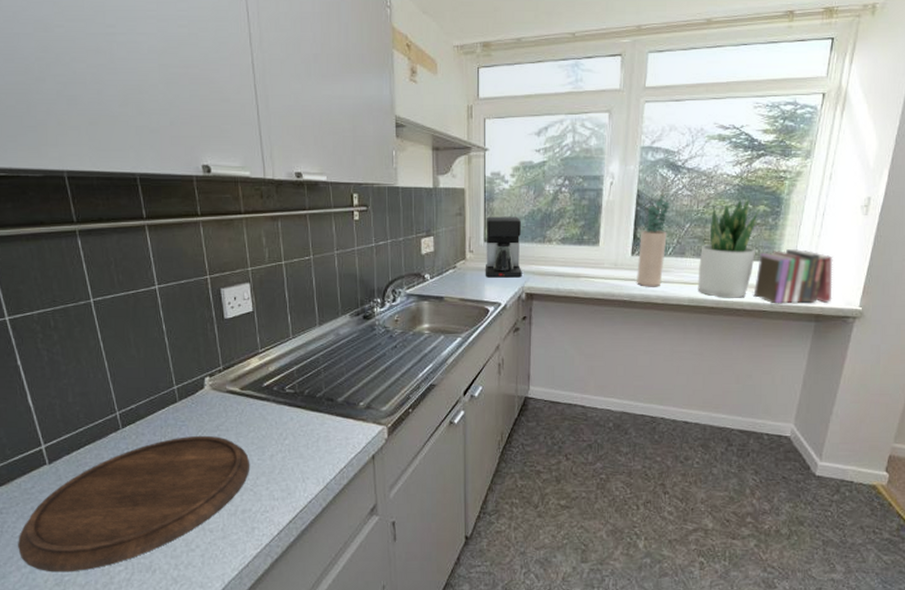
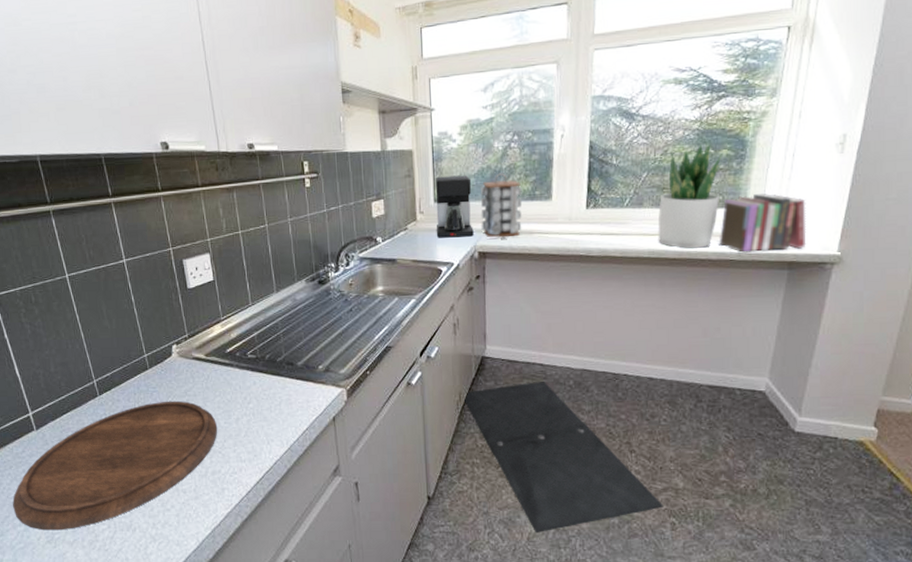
door mat: none [504,423,693,572] -> present [462,382,664,532]
spice rack: none [530,216,571,281] -> present [480,173,522,239]
vase: present [637,192,670,287] -> none [592,141,625,241]

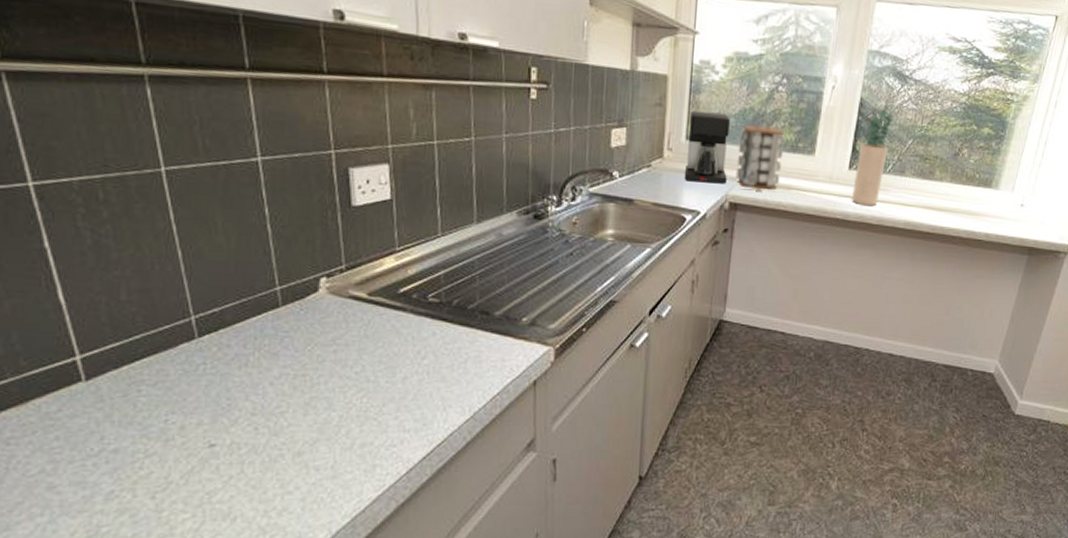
cutting board: present [13,400,218,531] -> none [32,350,375,522]
door mat: present [462,382,664,532] -> none [692,352,888,516]
vase: none [592,141,625,241] -> present [852,103,894,207]
planter: present [657,144,724,249] -> none [915,119,985,225]
books: present [720,194,807,251] -> none [971,177,1051,236]

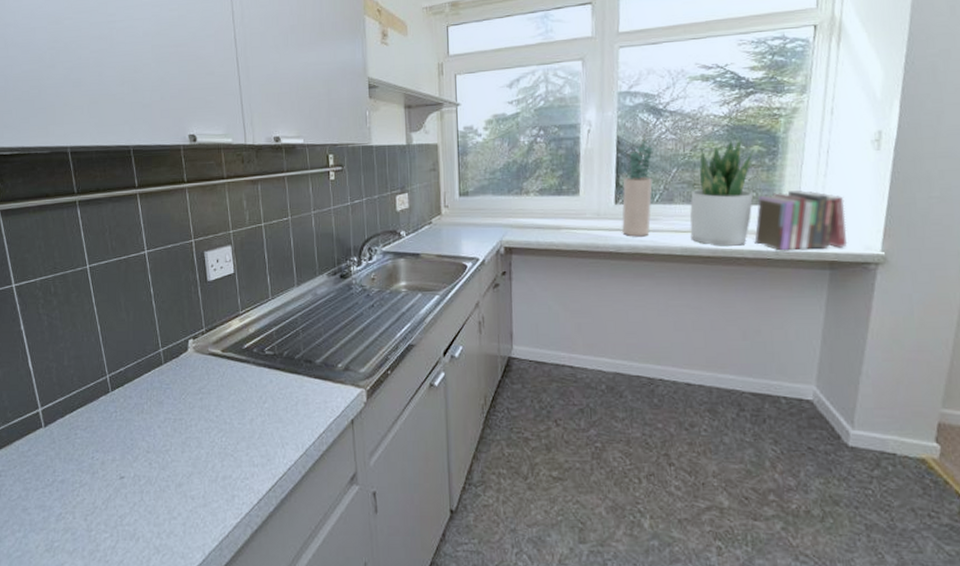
coffee maker: present [685,110,730,184] -> none [461,169,500,233]
spice rack: present [735,117,785,191] -> none [506,167,549,234]
planter: none [915,119,985,225] -> present [689,140,755,246]
books: none [971,177,1051,236] -> present [755,190,848,250]

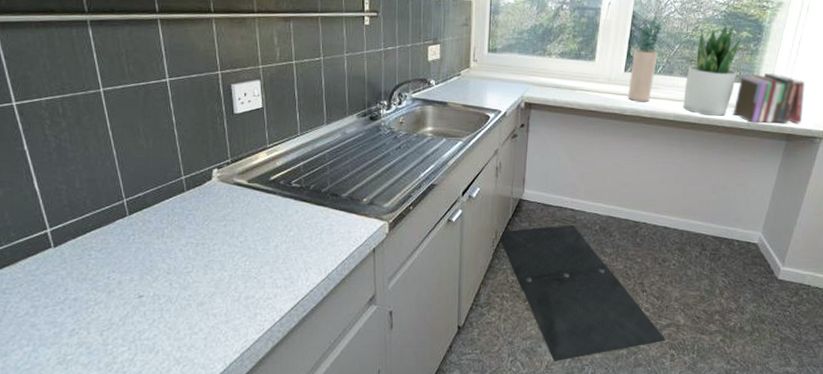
door mat: none [487,385,708,554] -> present [498,225,666,361]

